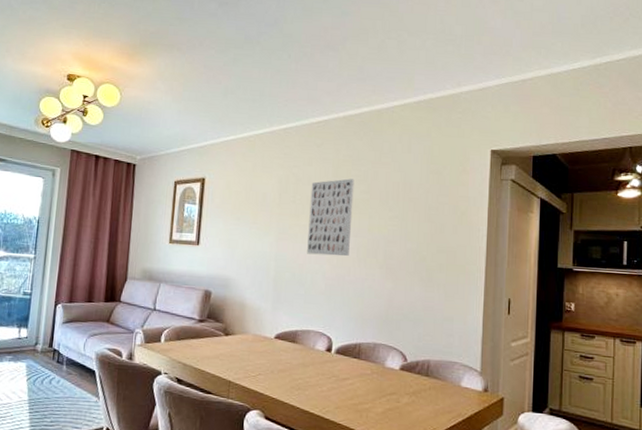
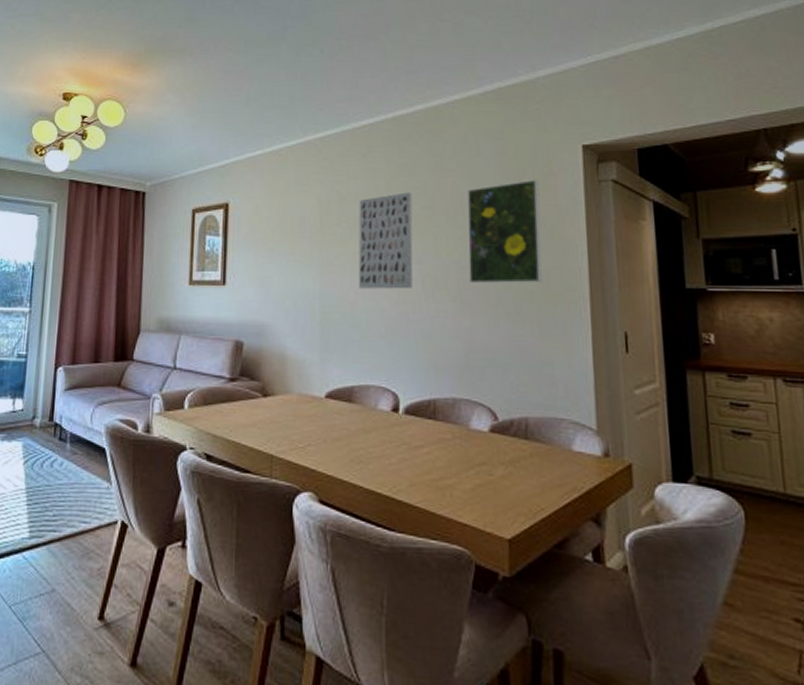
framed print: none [394,175,454,257] -> present [467,180,542,283]

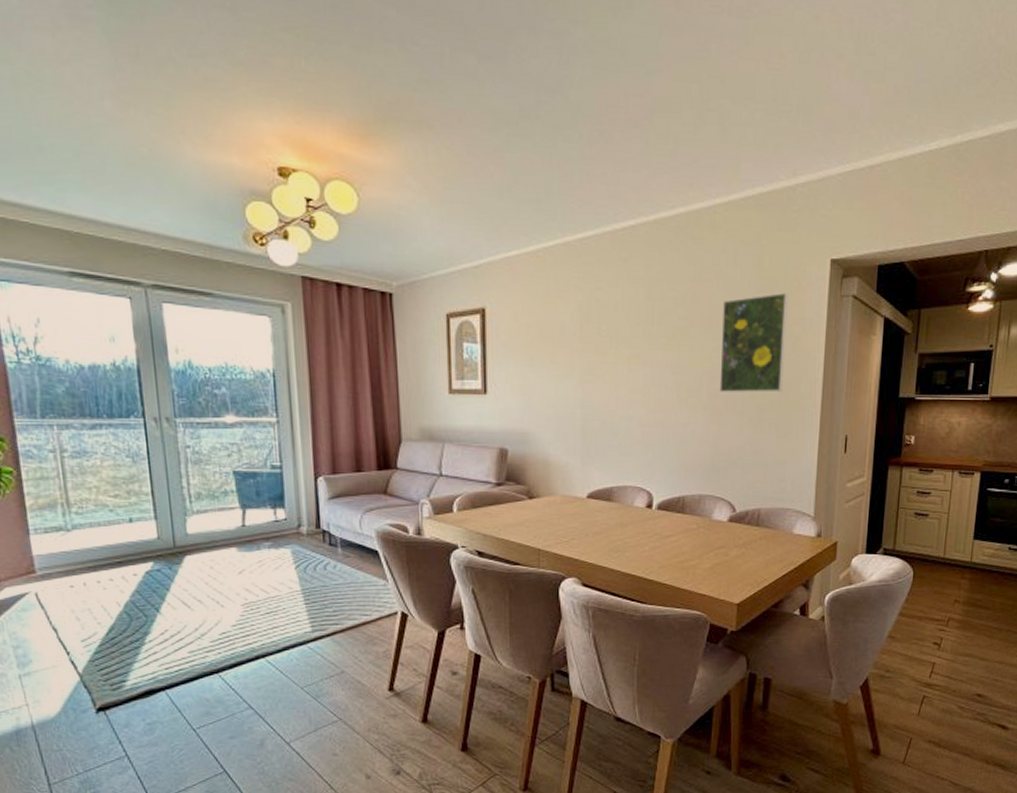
wall art: present [359,192,413,289] -> none [618,302,671,398]

